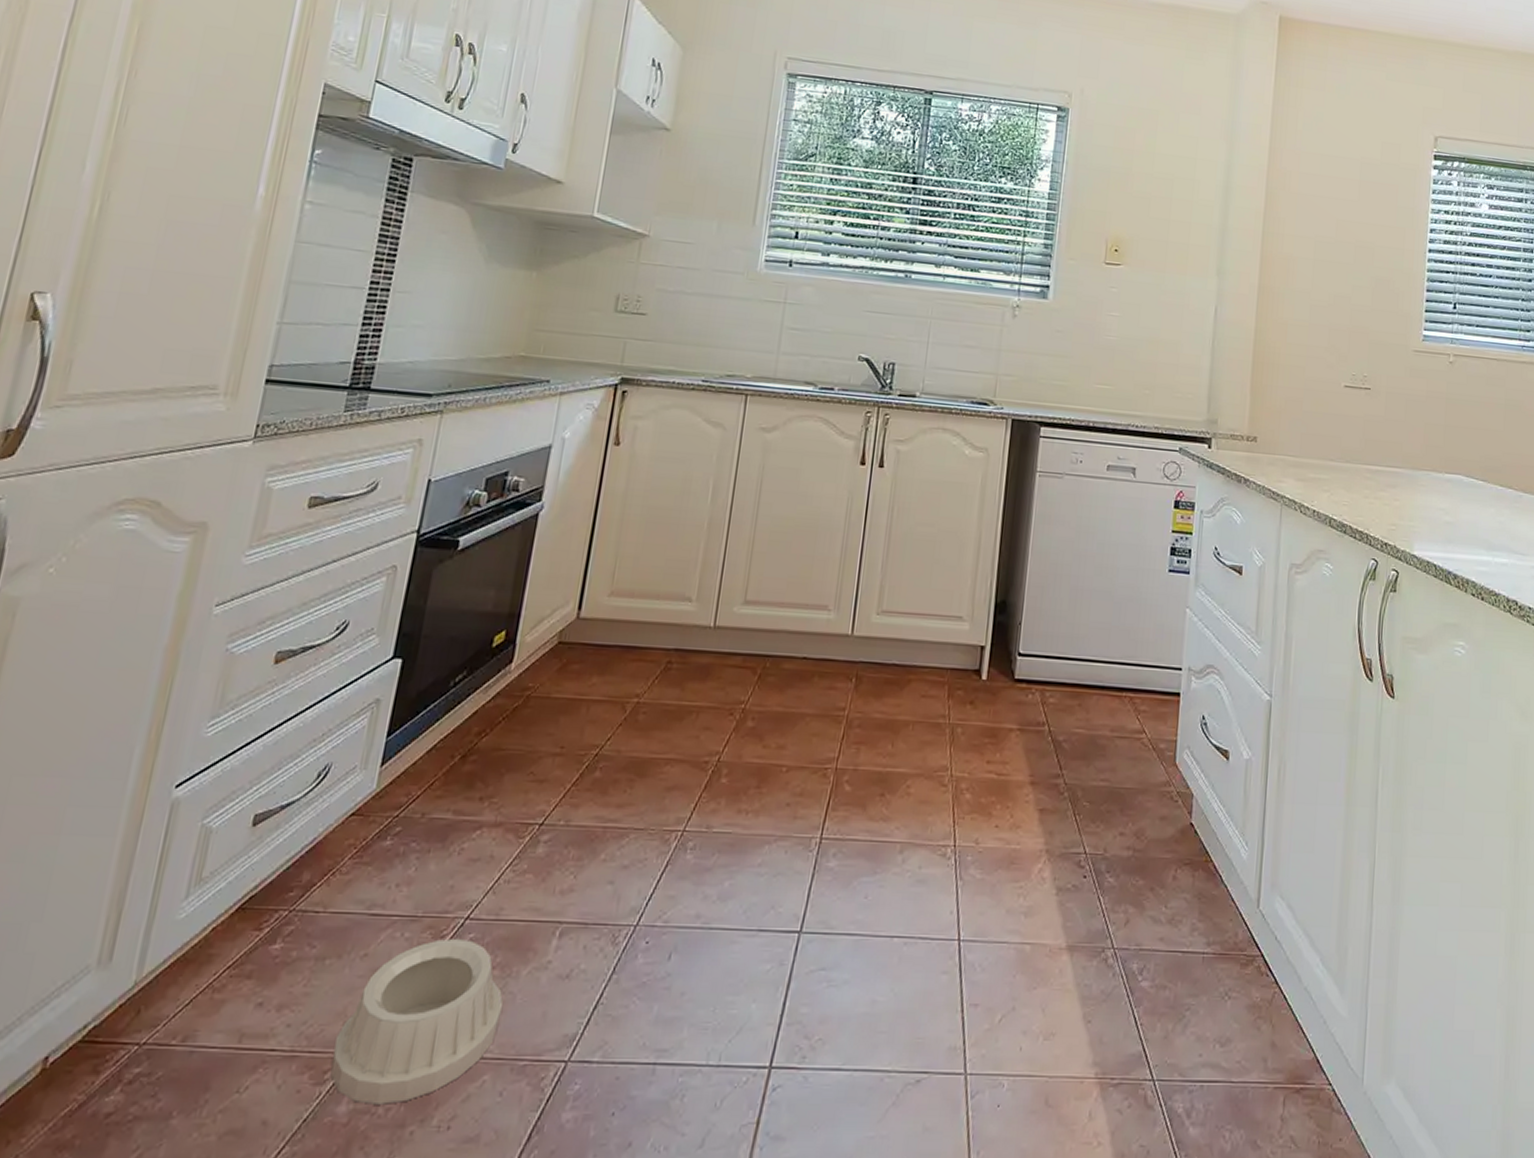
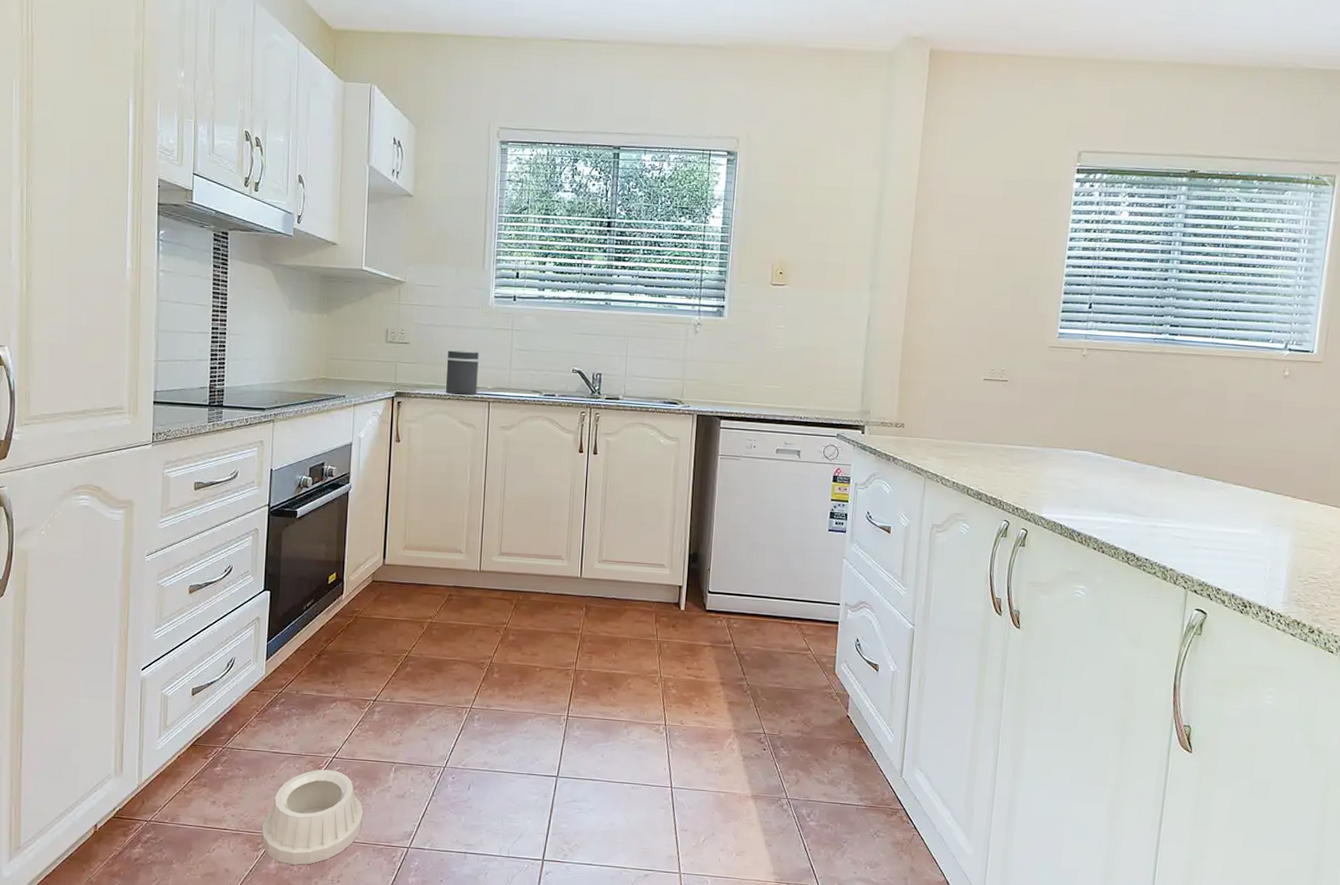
cylinder: none [689,324,739,386] -> present [445,349,479,396]

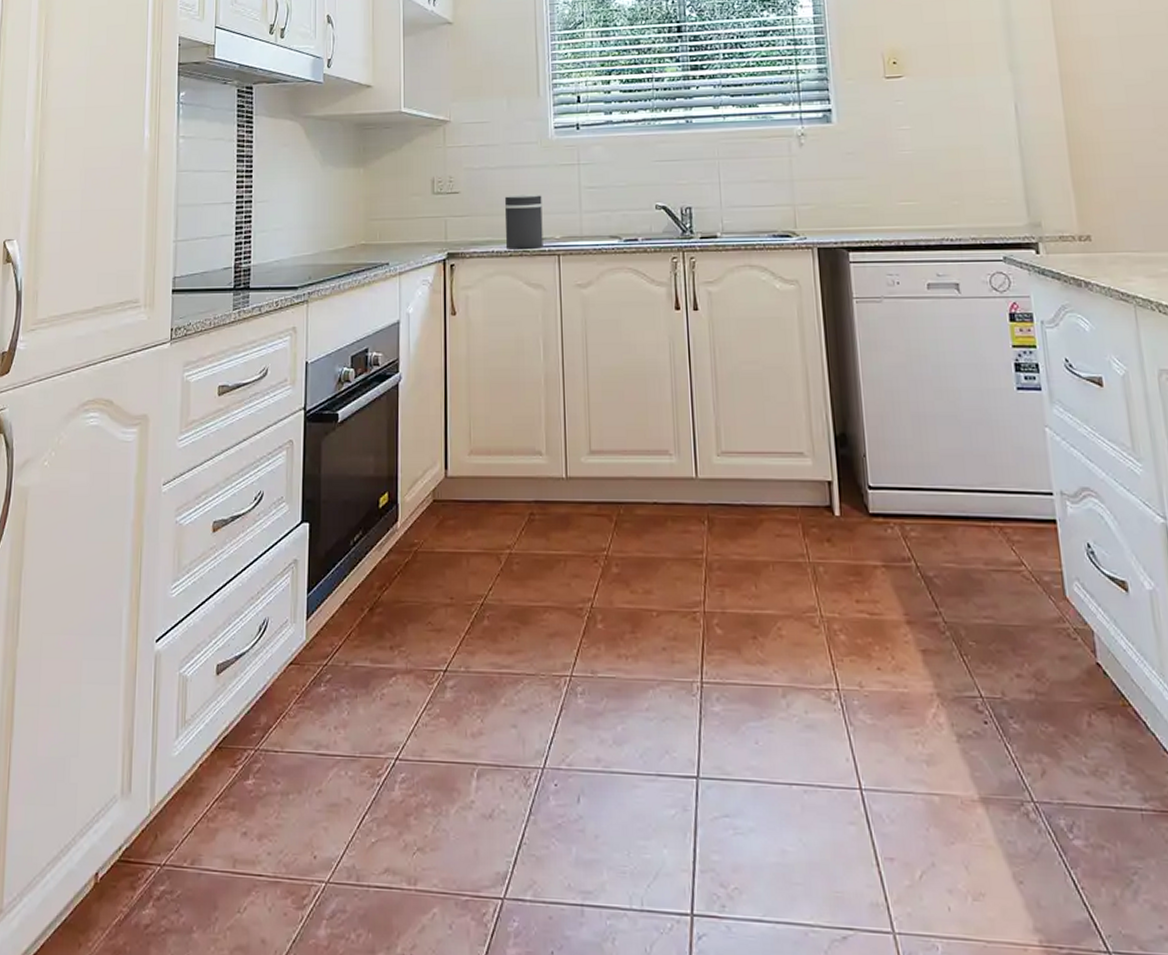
pet bowl: present [261,769,364,865] -> none [307,778,440,931]

